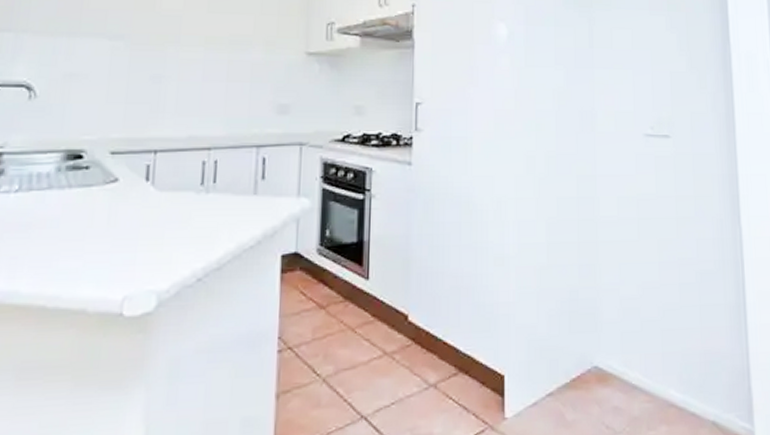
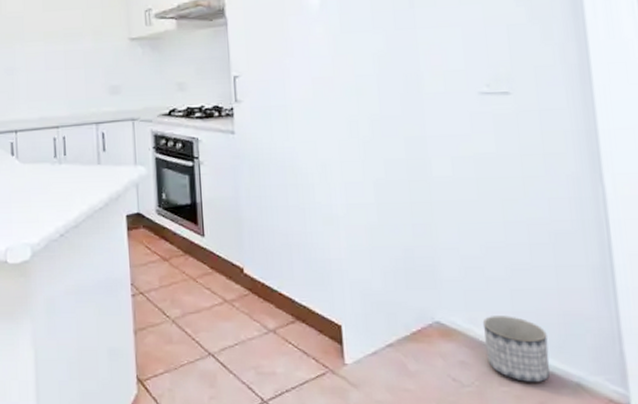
planter: none [636,357,691,425] -> present [482,316,550,383]

